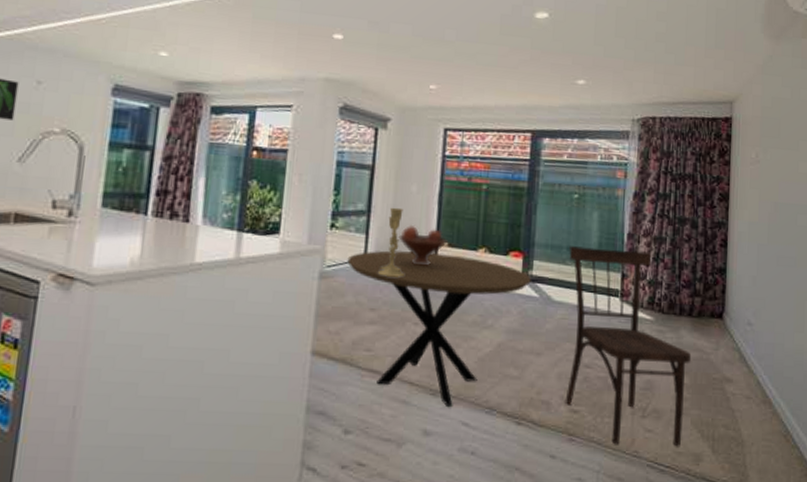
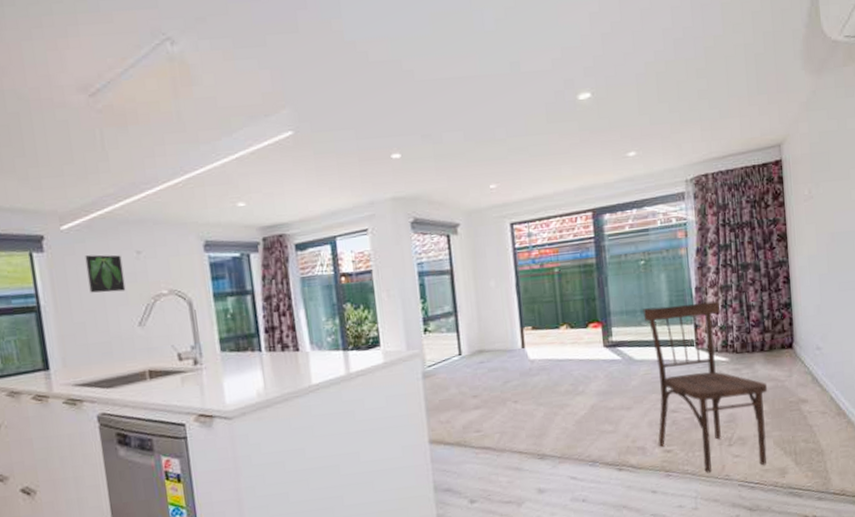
dining table: present [347,250,531,408] -> none [444,335,612,467]
candlestick: present [378,207,404,278] -> none [474,303,497,366]
fruit bowl: present [398,224,448,266] -> none [486,316,531,352]

